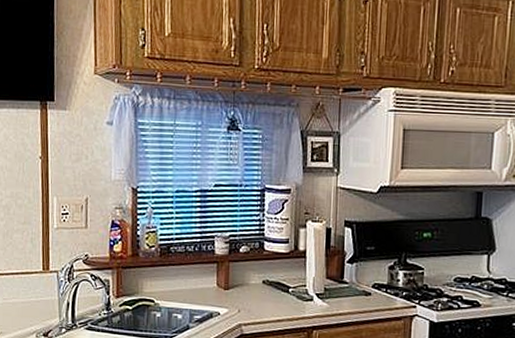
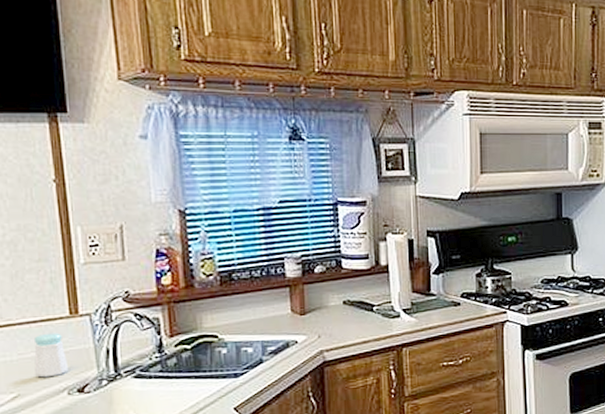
salt shaker: none [14,284,39,321] -> present [33,333,69,378]

